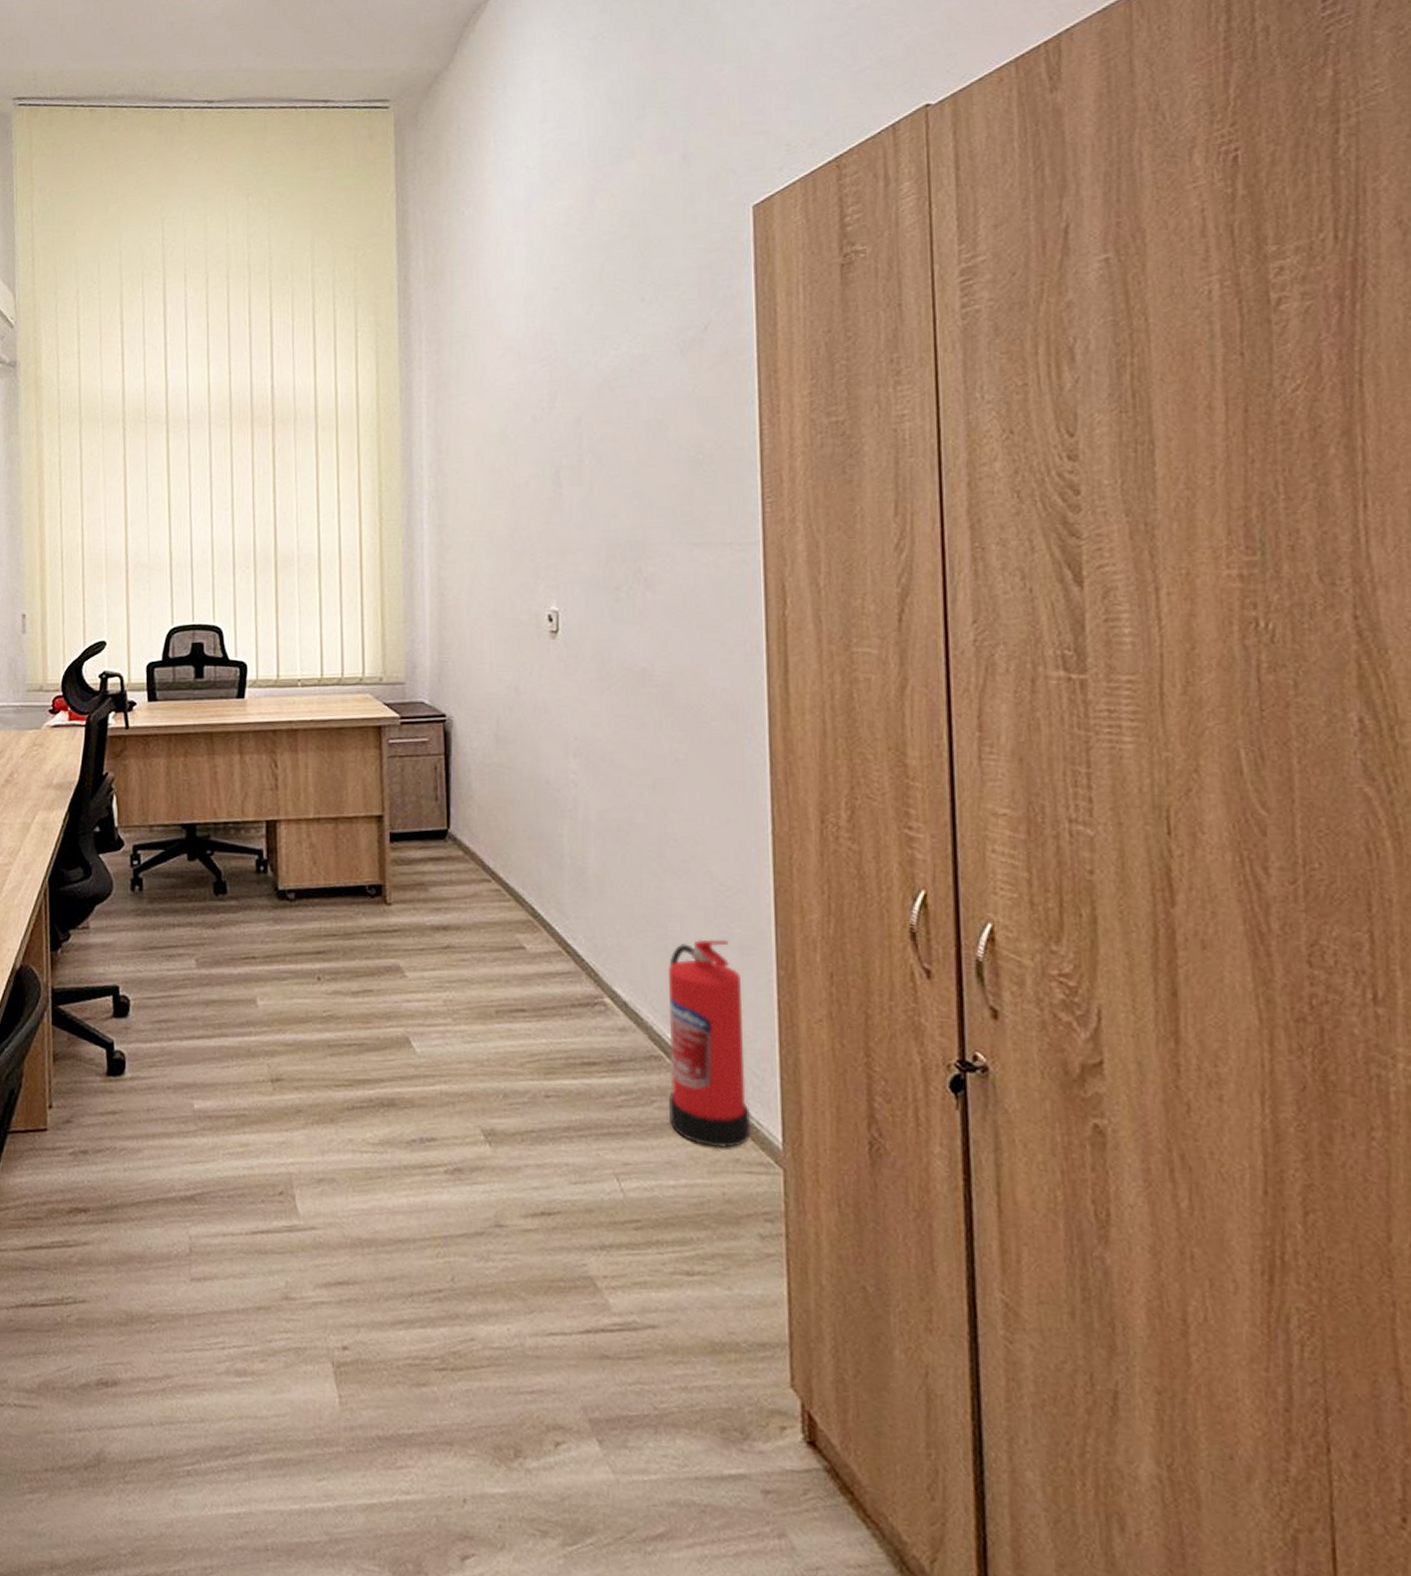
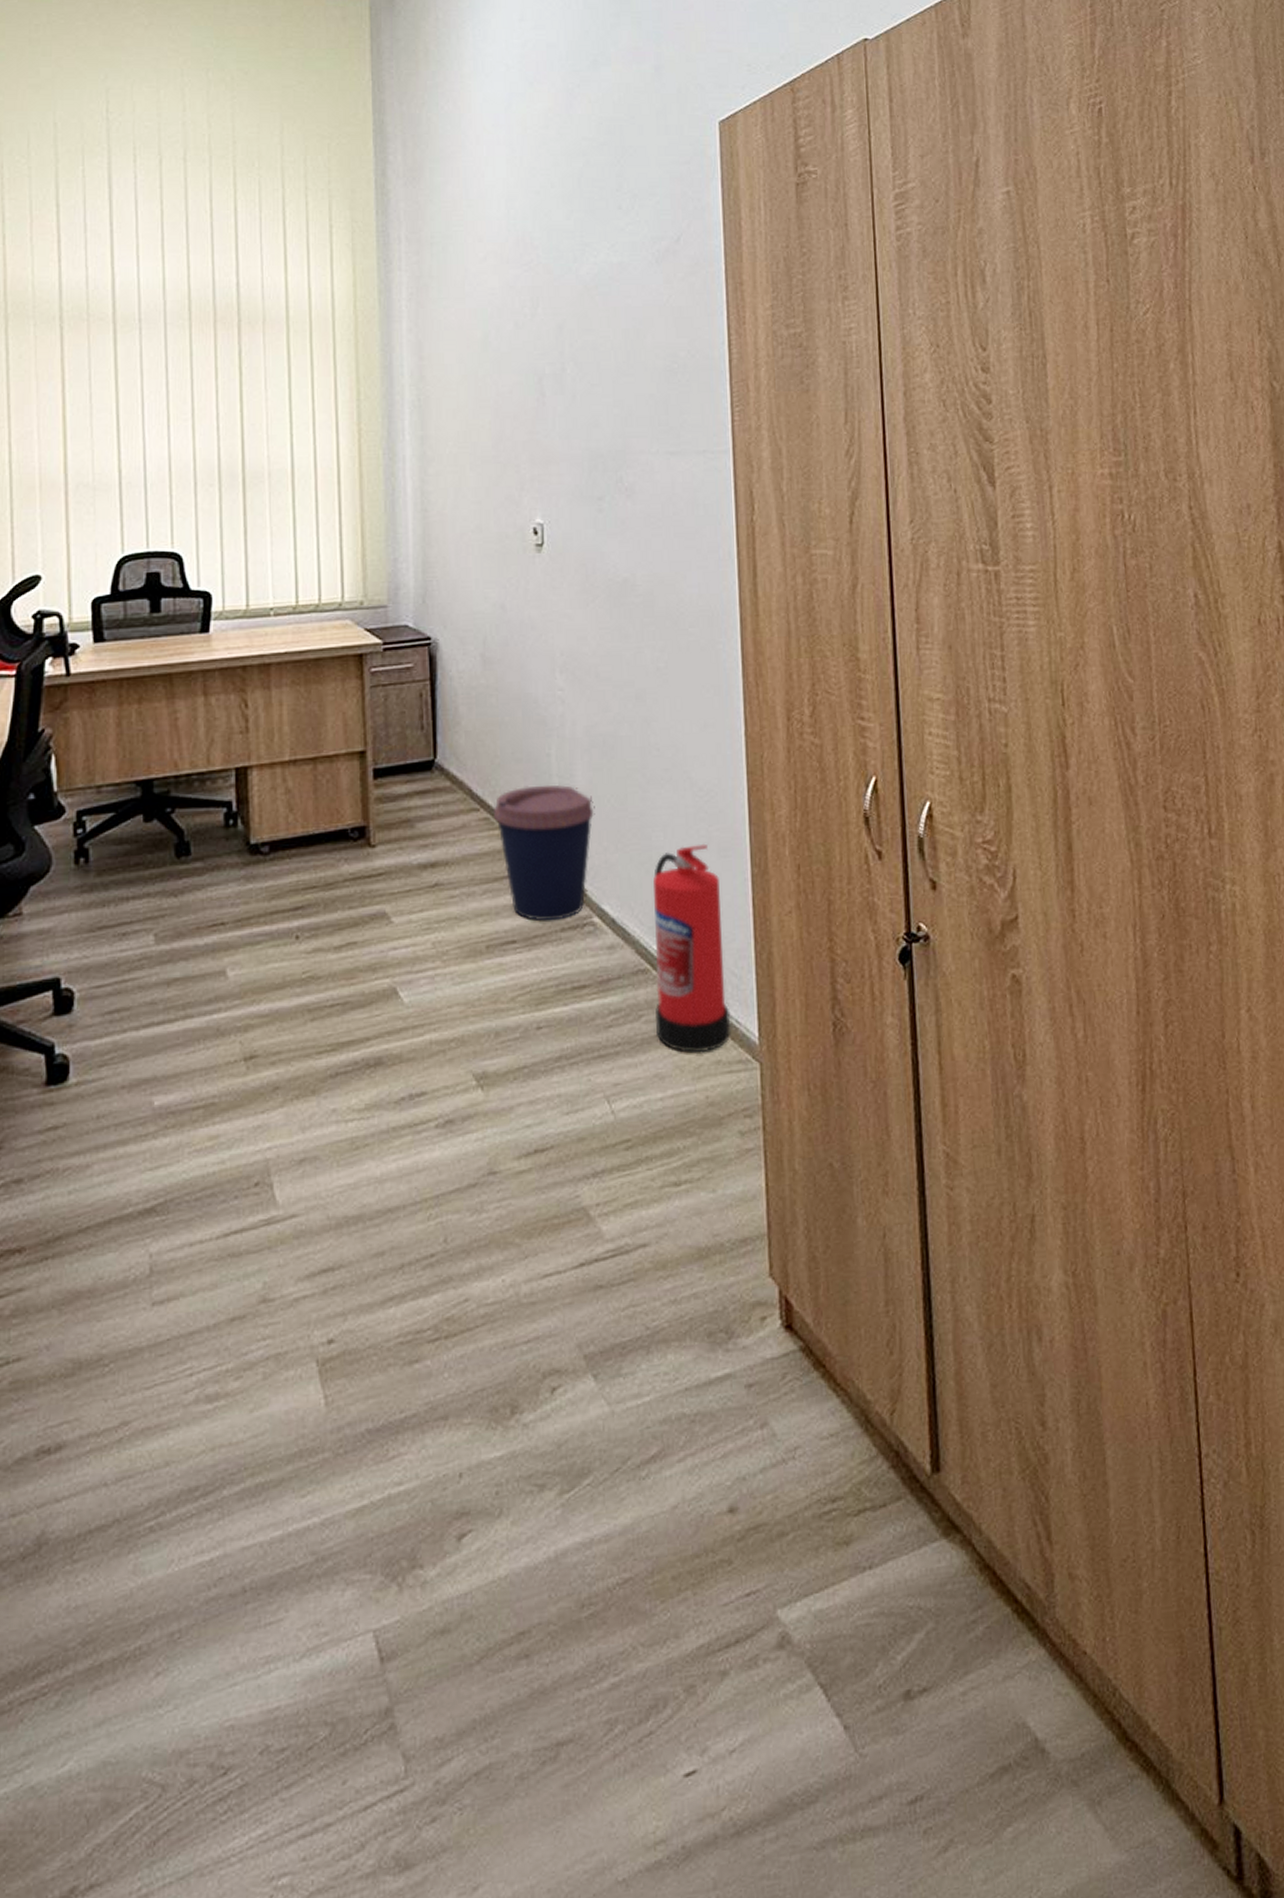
coffee cup: none [504,863,608,996] -> present [493,784,595,921]

